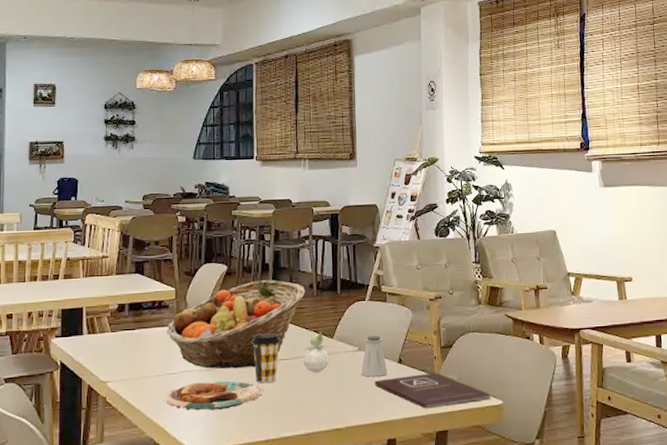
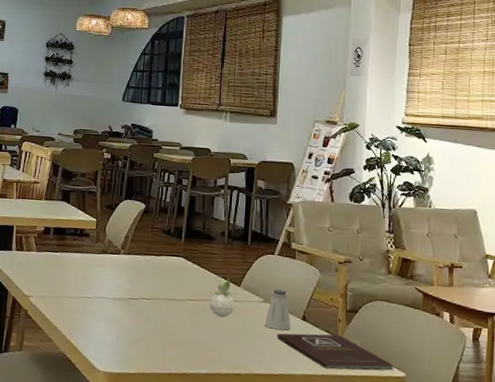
plate: present [162,380,264,411] -> none [77,309,171,339]
fruit basket: present [167,280,306,369] -> none [86,222,217,304]
coffee cup: present [251,332,280,384] -> none [162,271,190,321]

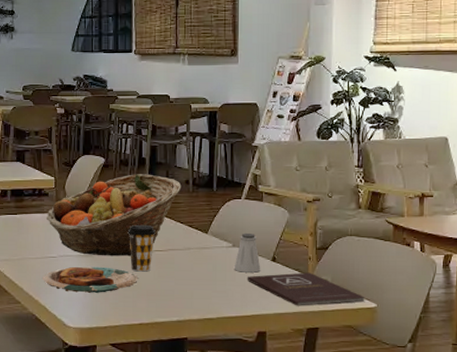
plate: none [77,309,171,339] -> present [43,266,139,293]
fruit basket: none [86,222,217,304] -> present [47,174,182,257]
coffee cup: none [162,271,190,321] -> present [128,224,156,272]
flower: present [209,275,236,318] -> none [177,224,204,266]

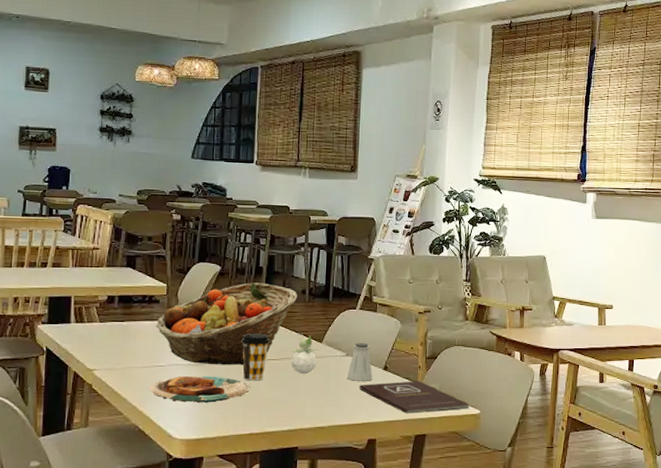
flower: none [177,224,204,266] -> present [290,333,318,375]

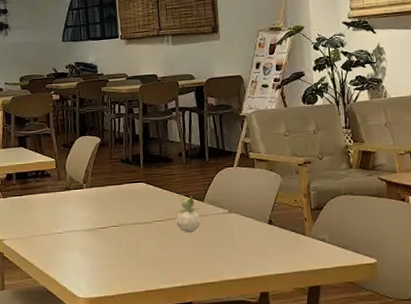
plate: present [149,375,251,403] -> none [51,239,142,265]
fruit basket: present [156,283,298,366] -> none [50,149,175,229]
coffee cup: present [241,333,270,381] -> none [127,197,154,242]
saltshaker: present [346,342,373,381] -> none [231,198,259,237]
book: present [359,381,470,414] -> none [245,232,365,266]

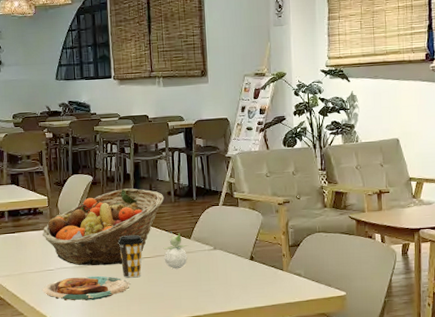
fruit basket: none [50,149,175,229] -> present [42,188,164,266]
plate: none [51,239,142,265] -> present [42,276,131,301]
coffee cup: none [127,197,154,242] -> present [118,234,143,278]

